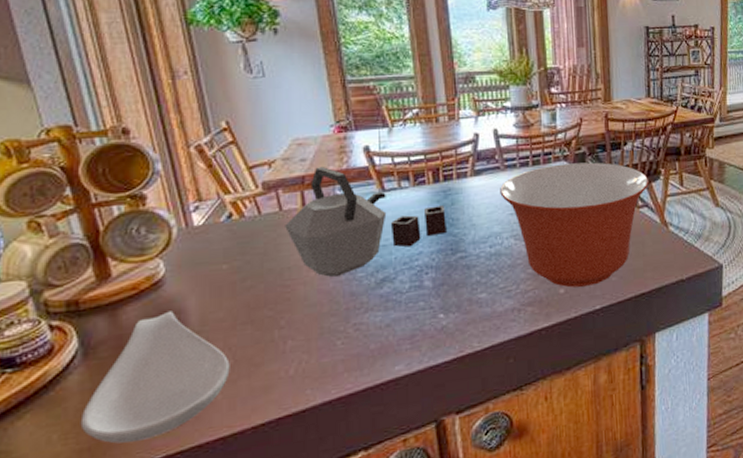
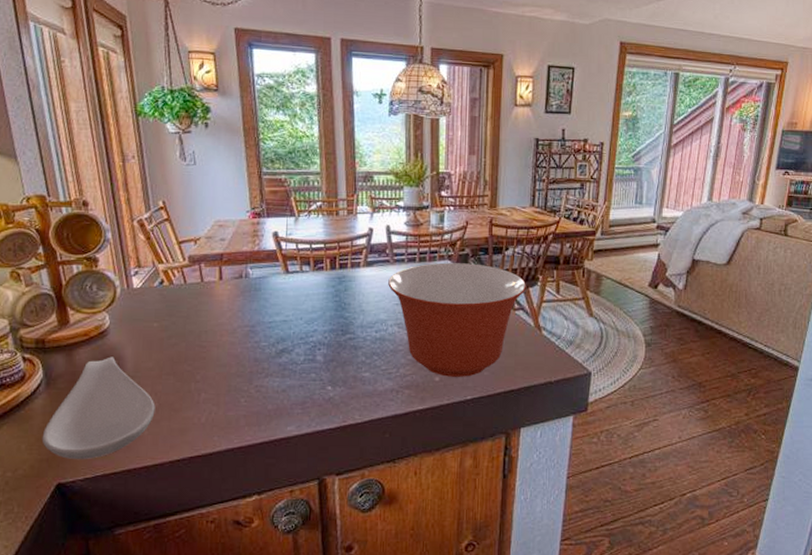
kettle: present [285,166,448,277] -> none [205,246,340,343]

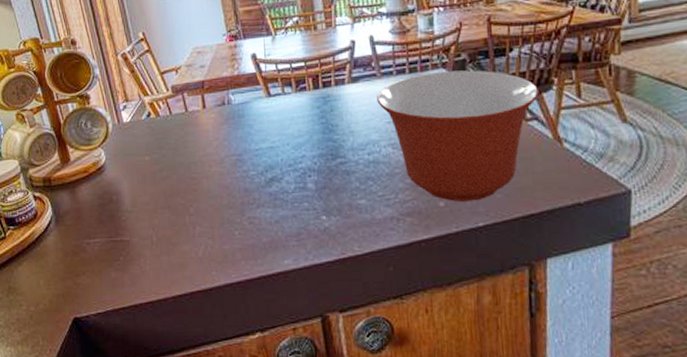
spoon rest: present [42,356,155,459] -> none [56,192,155,294]

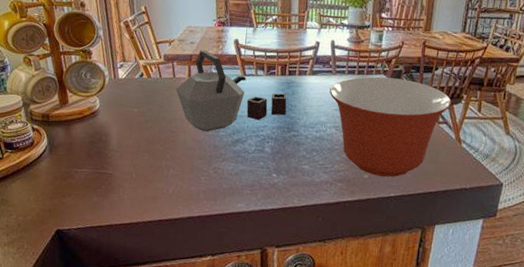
kettle: none [190,72,328,173] -> present [176,49,287,132]

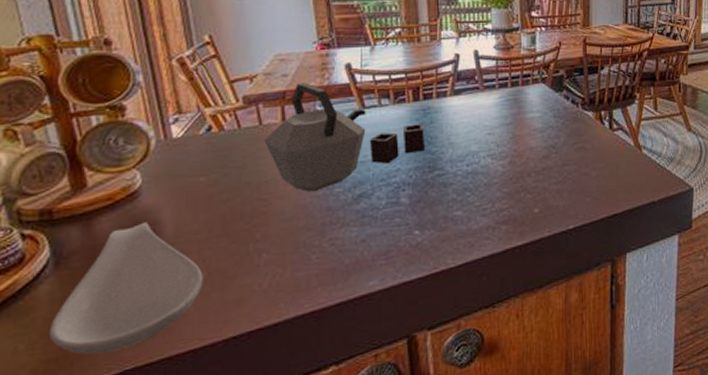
spoon rest: none [45,133,134,213] -> present [48,222,204,355]
mixing bowl: present [329,76,452,177] -> none [479,85,625,208]

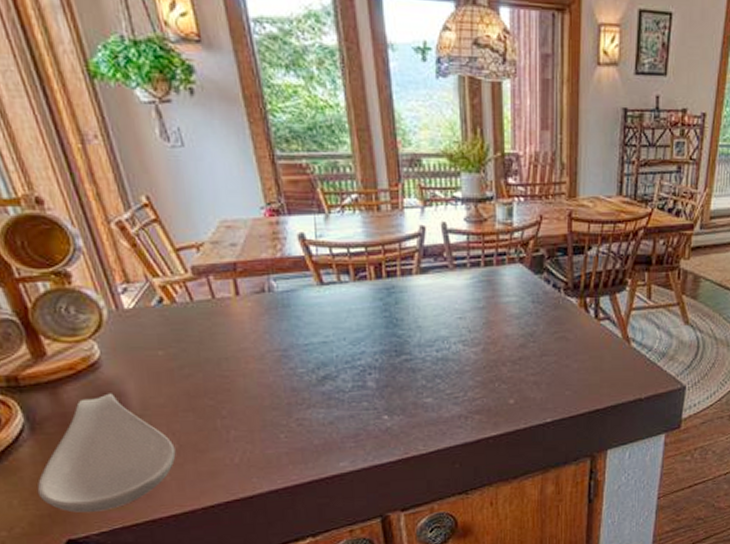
kettle: present [264,81,426,192] -> none [219,252,392,370]

